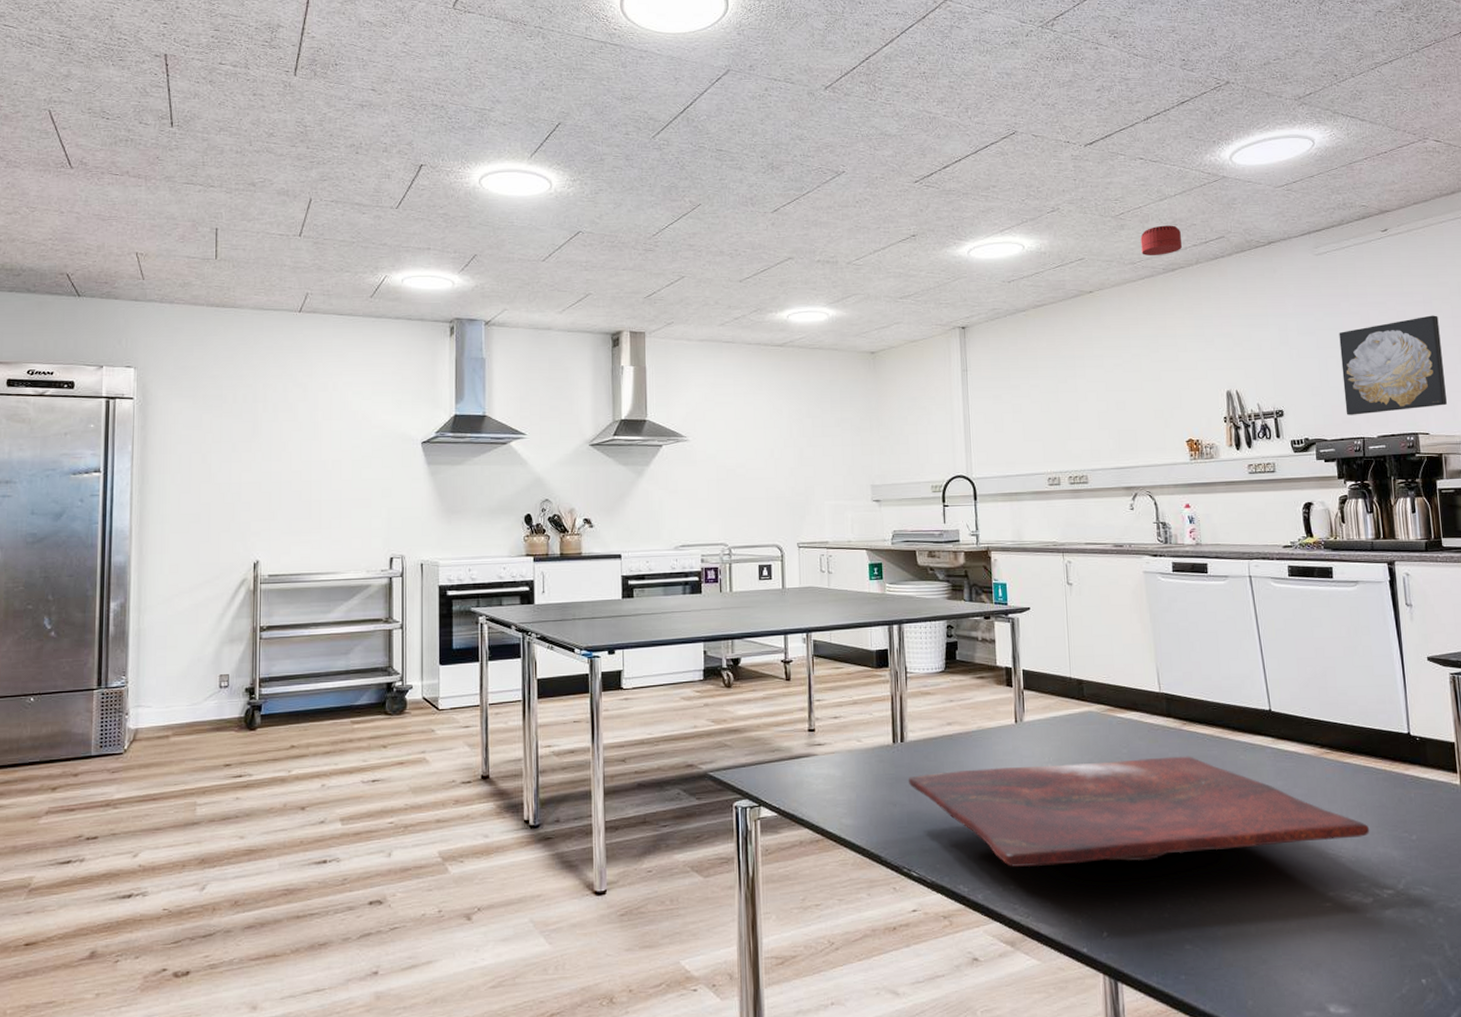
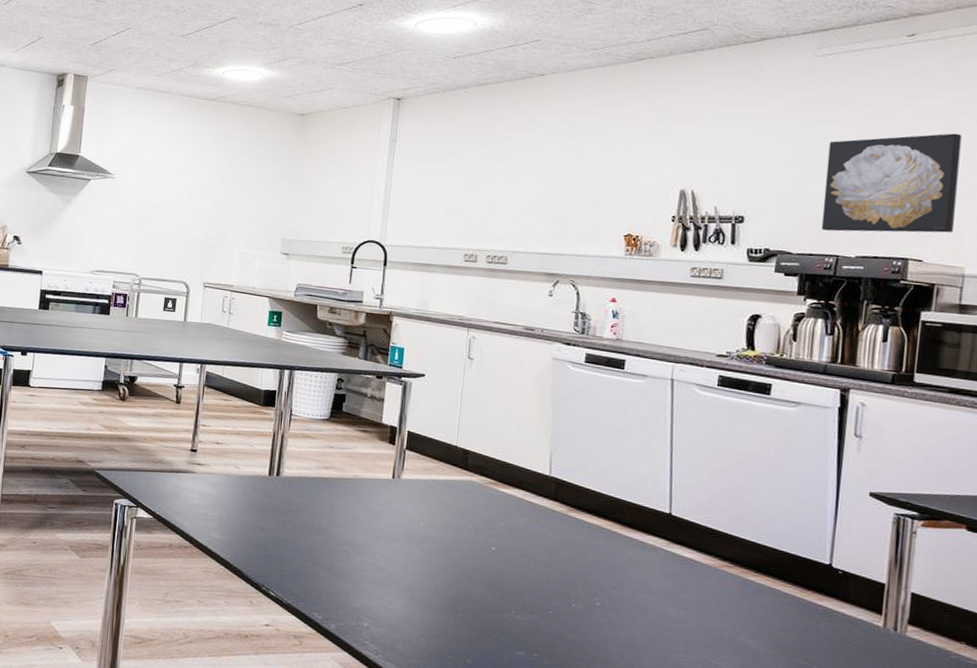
cutting board: present [908,756,1370,868] -> none [278,508,764,655]
smoke detector: present [1140,225,1182,256] -> none [607,12,657,44]

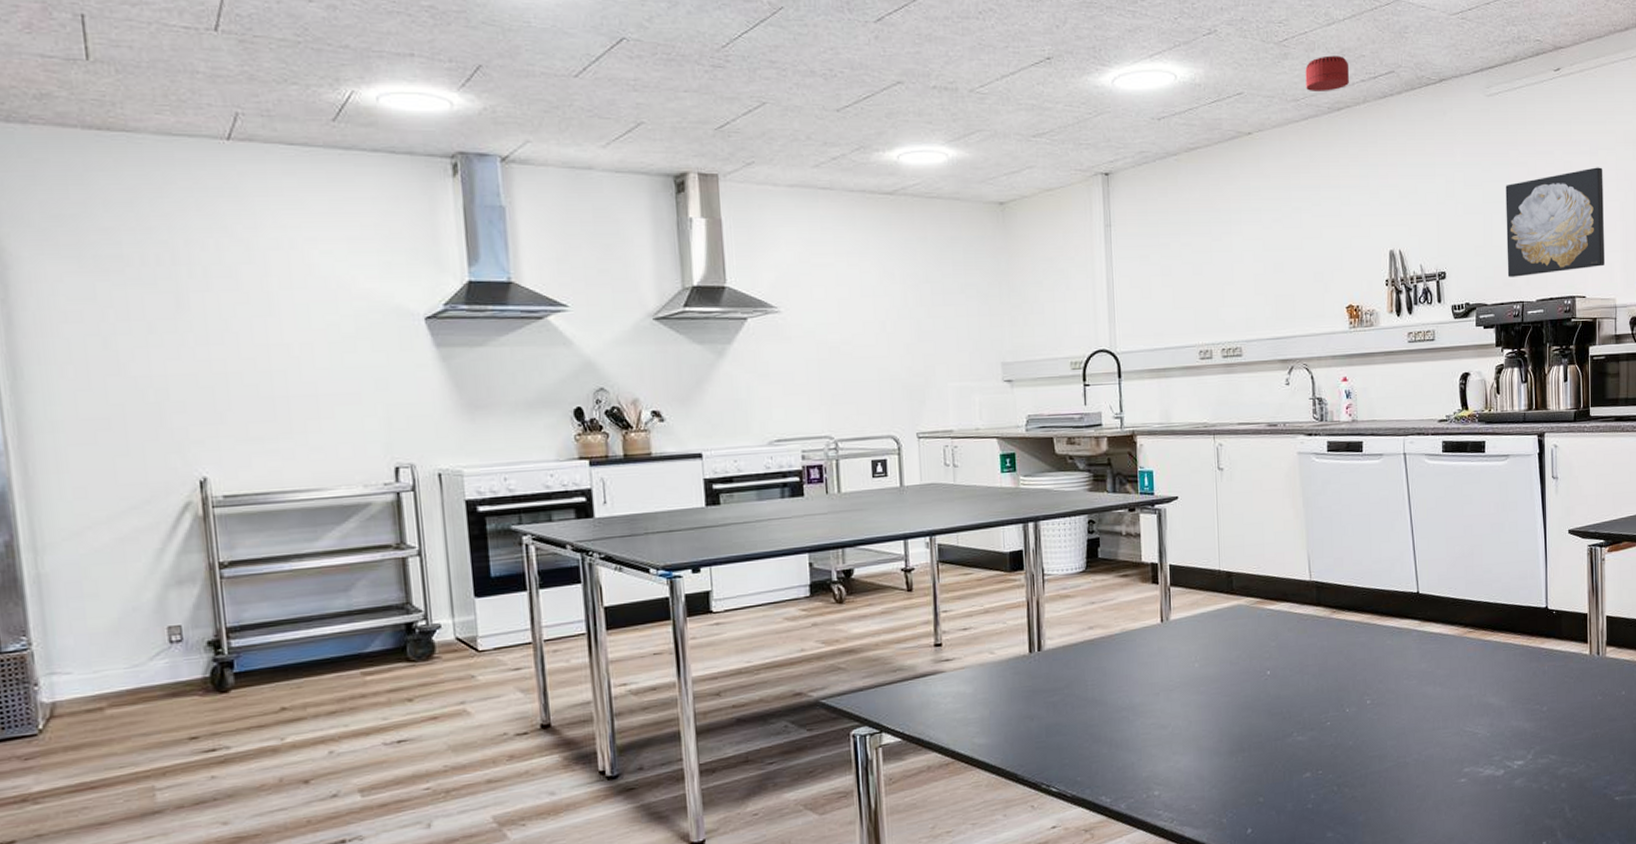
smoke detector: none [607,12,657,44] -> present [1305,55,1349,93]

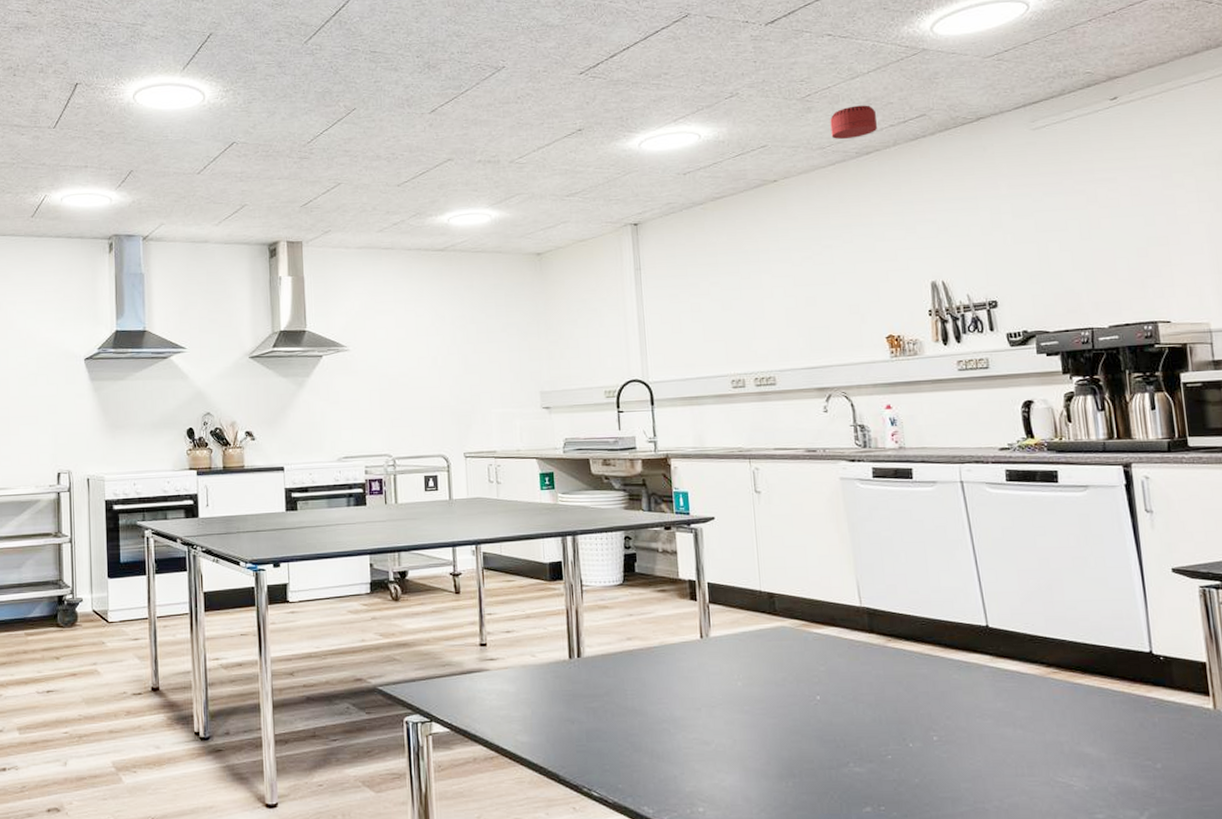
wall art: present [1505,167,1605,277] -> none [1061,190,1192,304]

